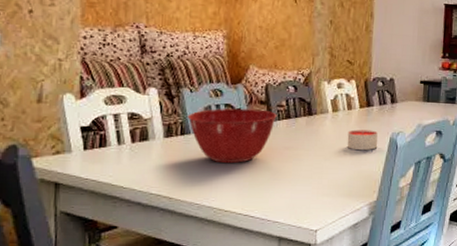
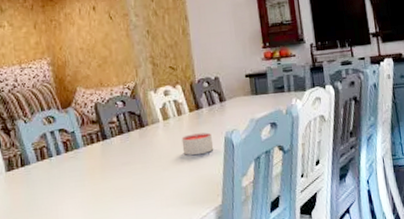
mixing bowl: present [187,108,277,164] -> none [25,129,110,189]

